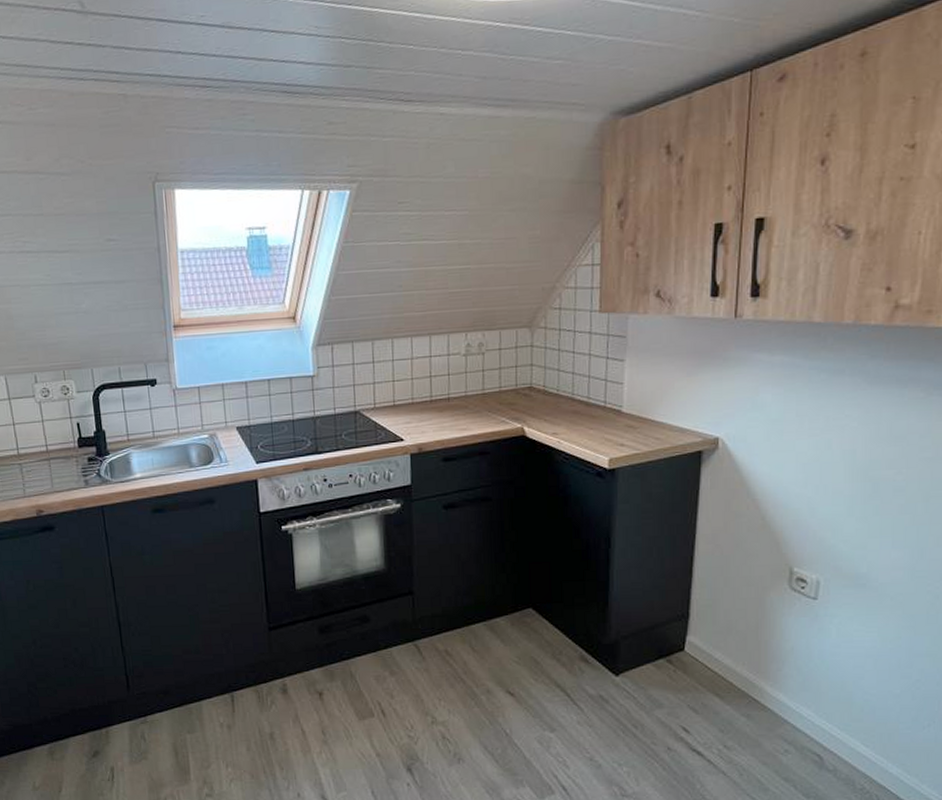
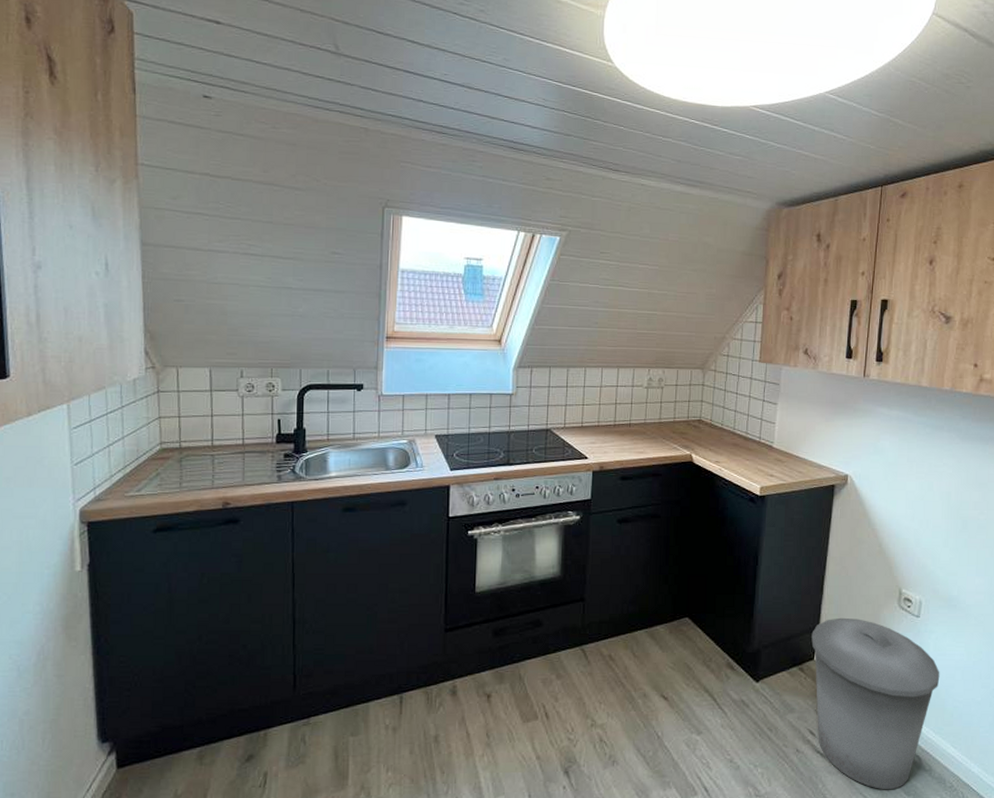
trash can: none [680,602,845,792] -> present [811,617,940,790]

